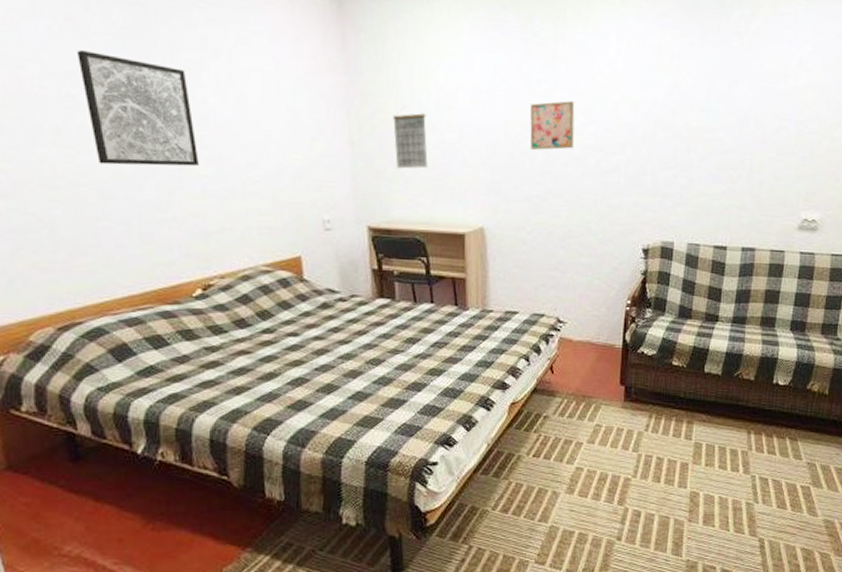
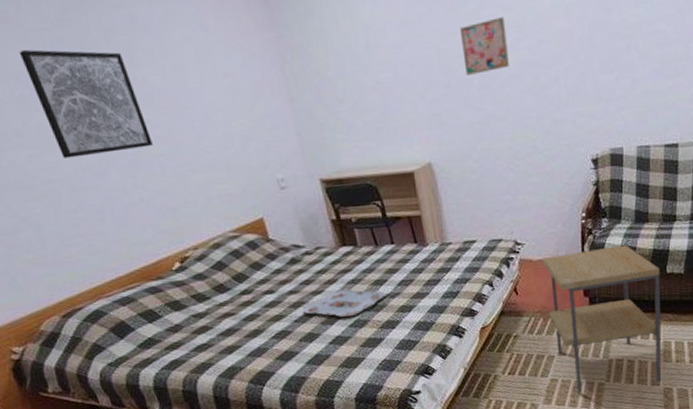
serving tray: none [325,343,415,372] -> present [302,289,385,317]
calendar: present [393,113,428,169] -> none [326,56,368,117]
side table: none [581,337,698,487] -> present [542,244,662,394]

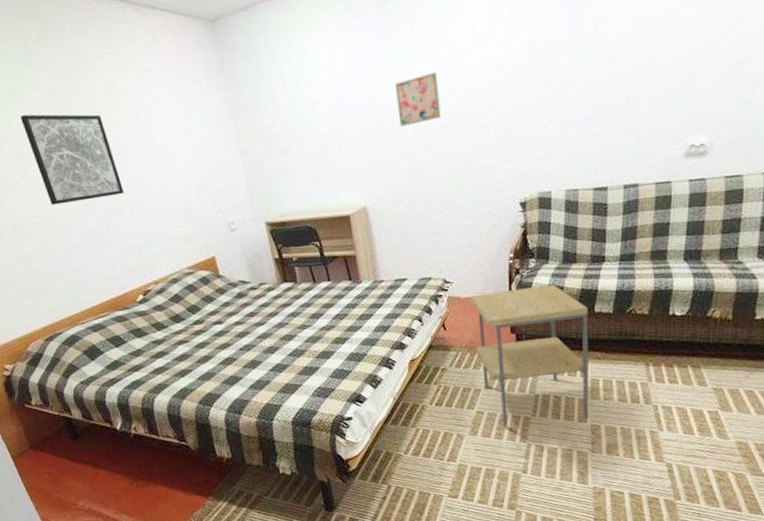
serving tray: present [302,289,385,317] -> none [247,322,321,347]

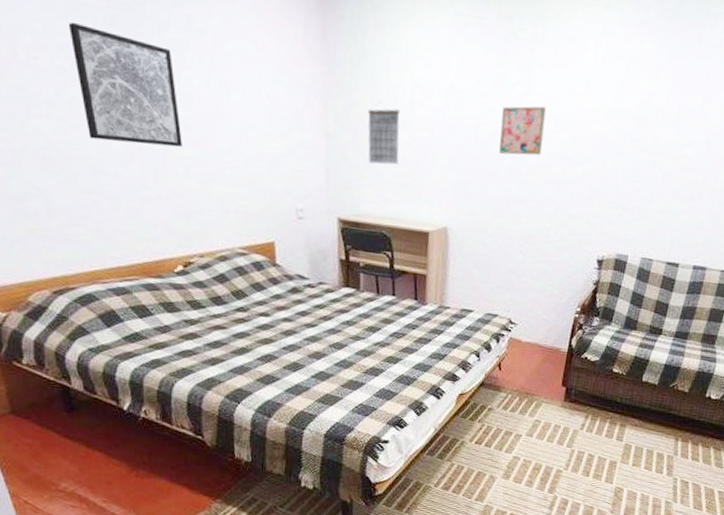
calendar: none [273,112,309,167] -> present [368,107,401,165]
side table: present [470,284,589,427] -> none [525,341,637,481]

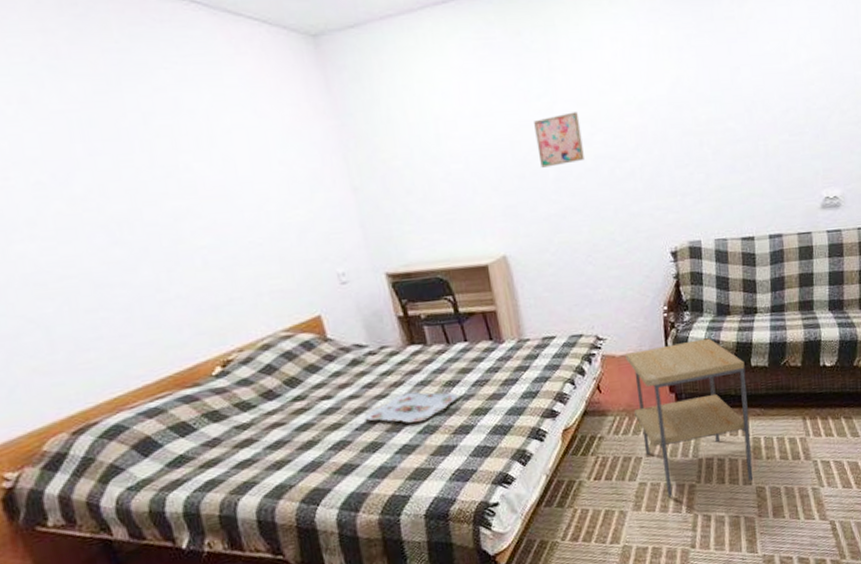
wall art: present [68,23,182,148] -> none [38,132,194,252]
serving tray: none [292,328,375,355] -> present [364,392,458,423]
calendar: present [368,107,401,165] -> none [393,147,438,208]
side table: none [525,341,637,481] -> present [625,338,754,498]

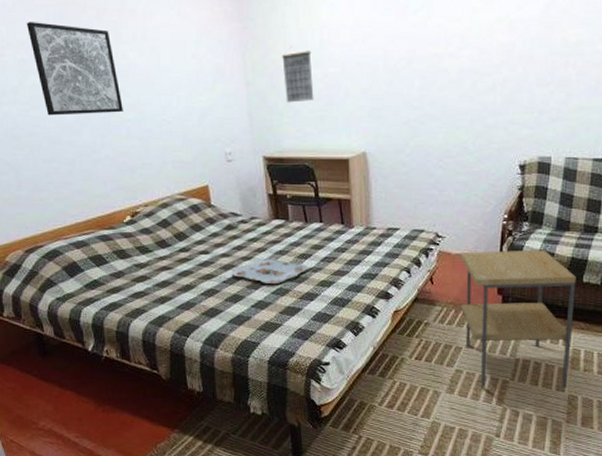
wall art: none [38,132,194,252] -> present [26,22,123,116]
calendar: none [393,147,438,208] -> present [282,51,314,103]
wall art: present [534,112,584,168] -> none [407,27,451,76]

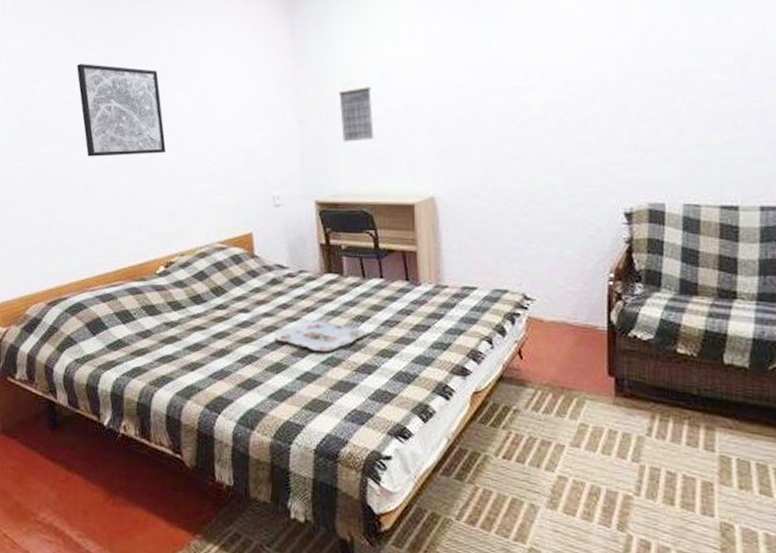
side table: present [460,249,576,389] -> none [556,318,717,513]

